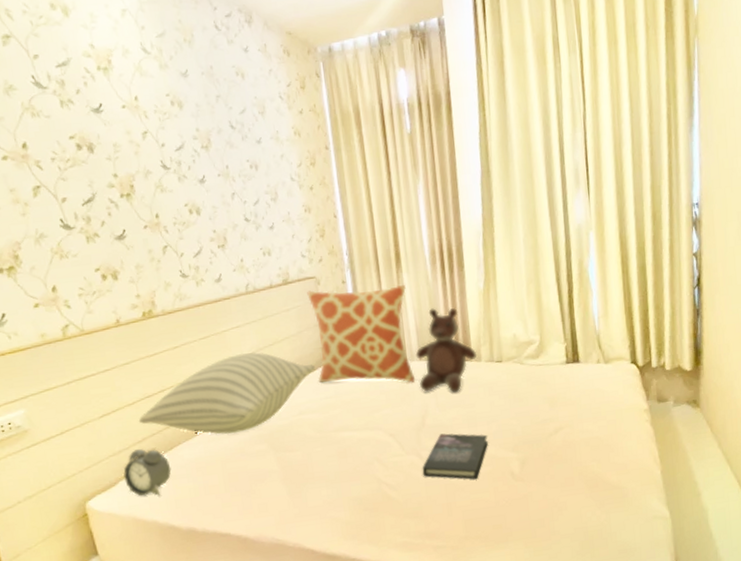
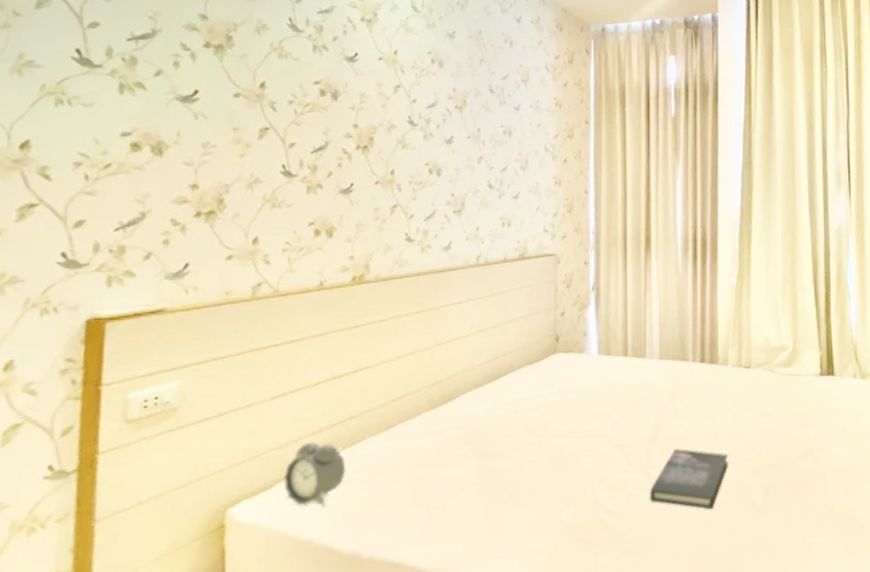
pillow: present [138,352,316,435] -> none [318,333,542,431]
pillow: present [307,284,416,383] -> none [541,269,653,384]
teddy bear: present [415,308,478,392] -> none [656,301,724,399]

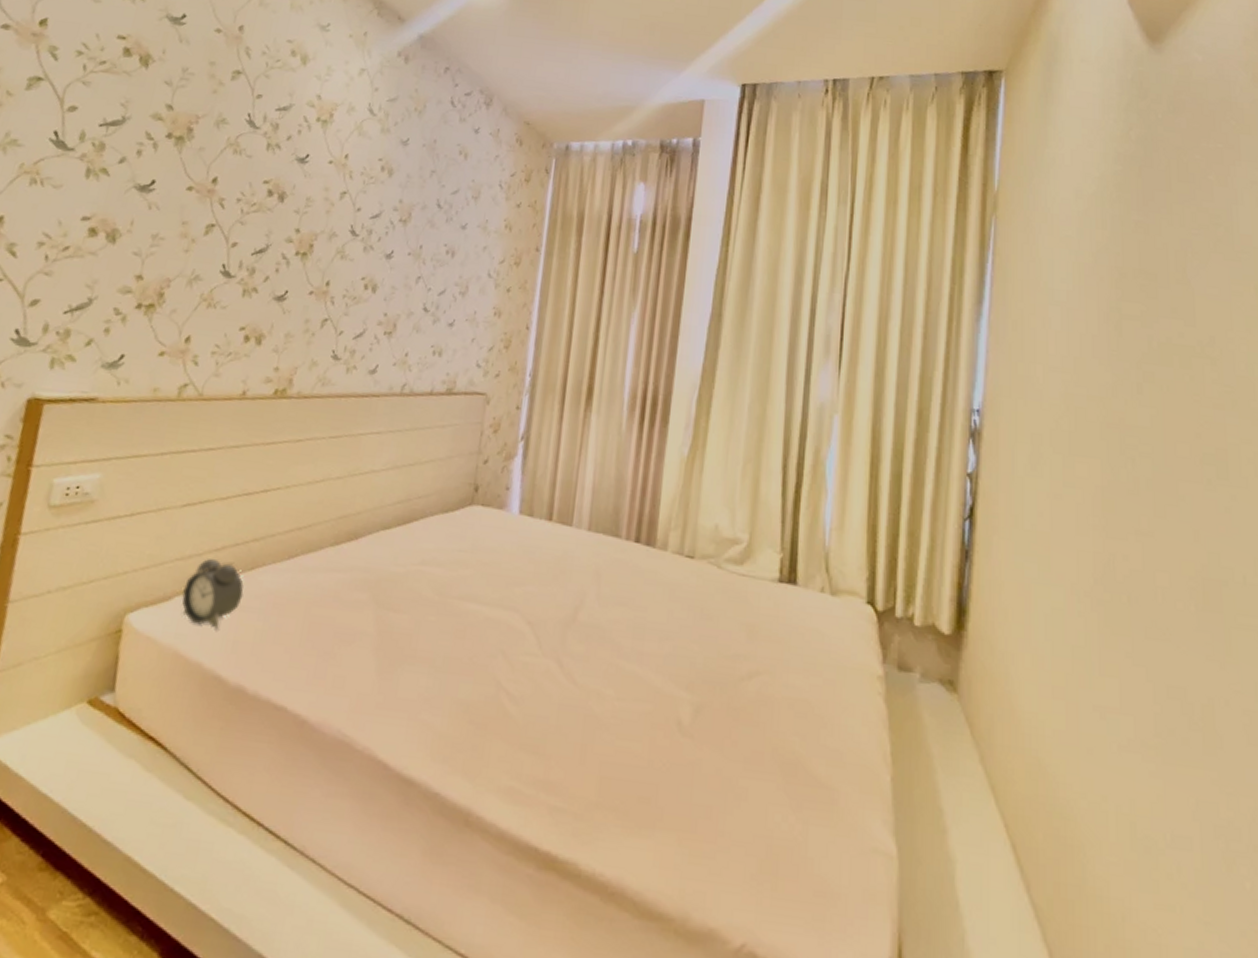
book: present [649,448,729,509] -> none [558,638,657,718]

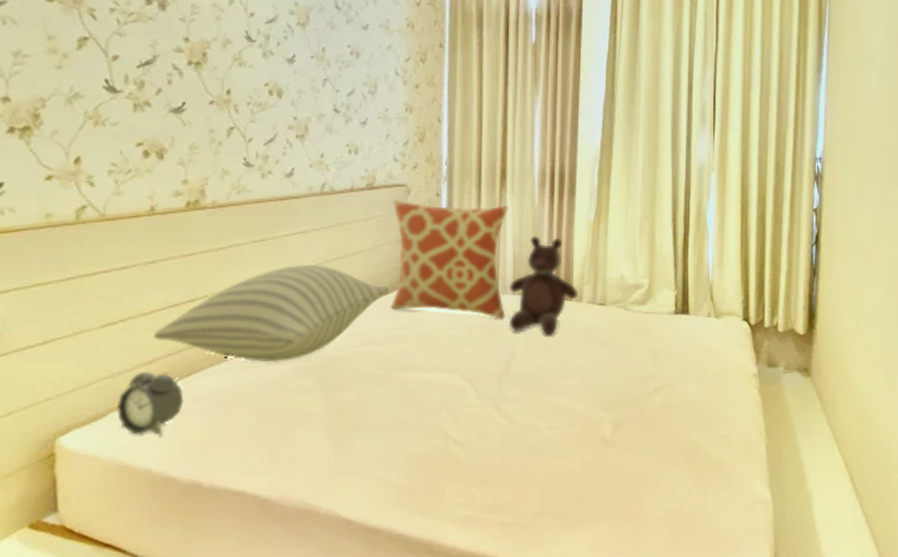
pillow: none [225,466,458,570] -> present [152,264,390,363]
pillow: none [455,408,592,558] -> present [390,200,508,319]
teddy bear: none [581,466,664,585] -> present [509,236,579,335]

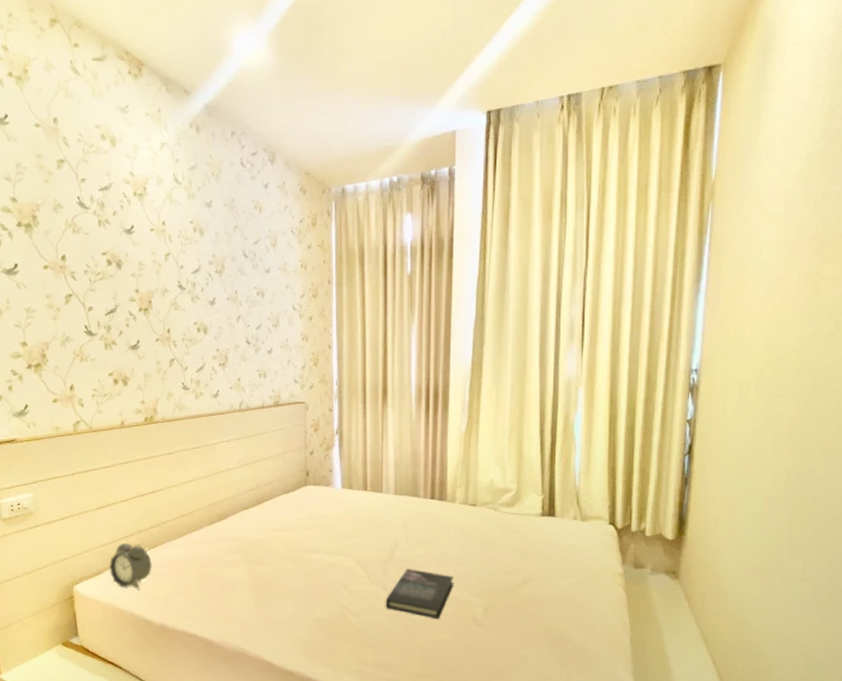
pillow: present [152,264,390,363] -> none [129,466,295,541]
pillow: present [390,200,508,319] -> none [295,415,389,515]
book: none [499,383,580,441] -> present [385,569,454,618]
teddy bear: present [509,236,579,335] -> none [391,445,452,530]

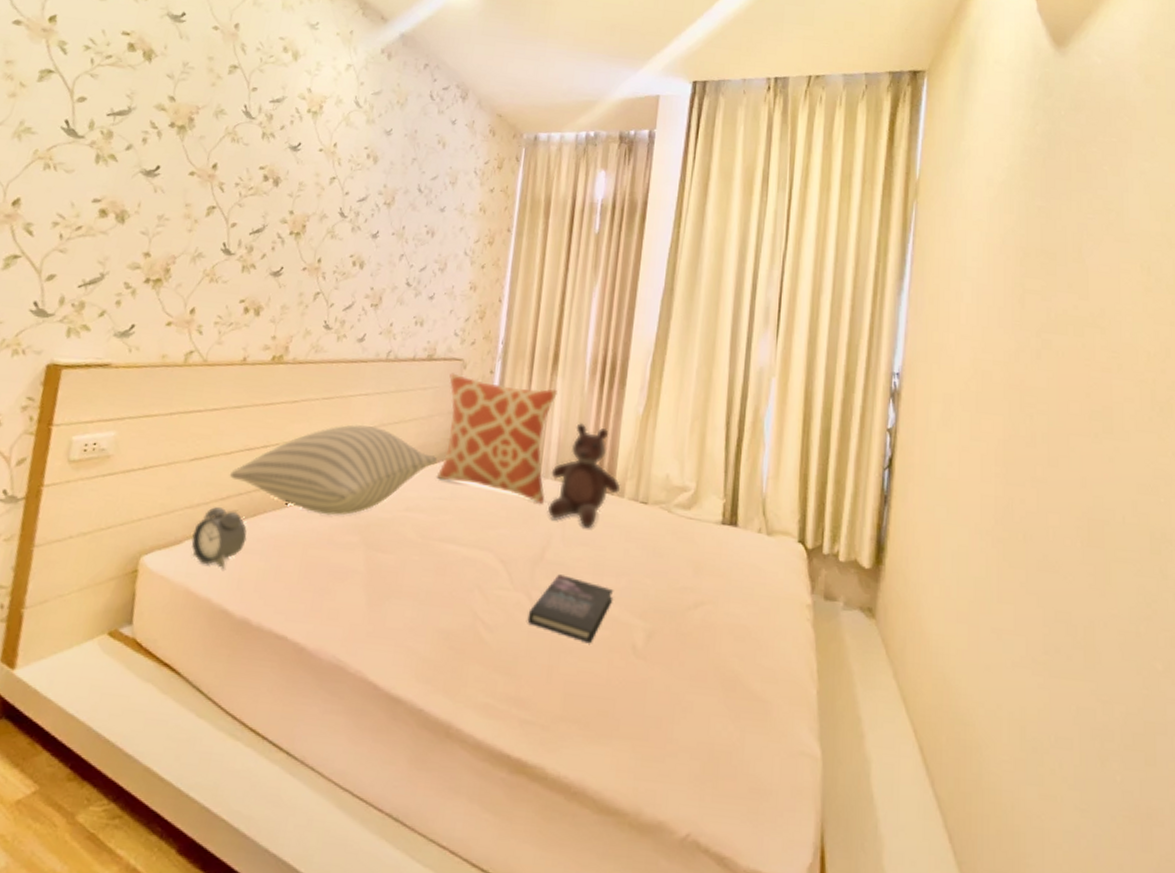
pillow: none [129,466,295,541] -> present [229,424,438,516]
pillow: none [295,415,389,515] -> present [436,373,557,504]
teddy bear: none [391,445,452,530] -> present [548,423,621,527]

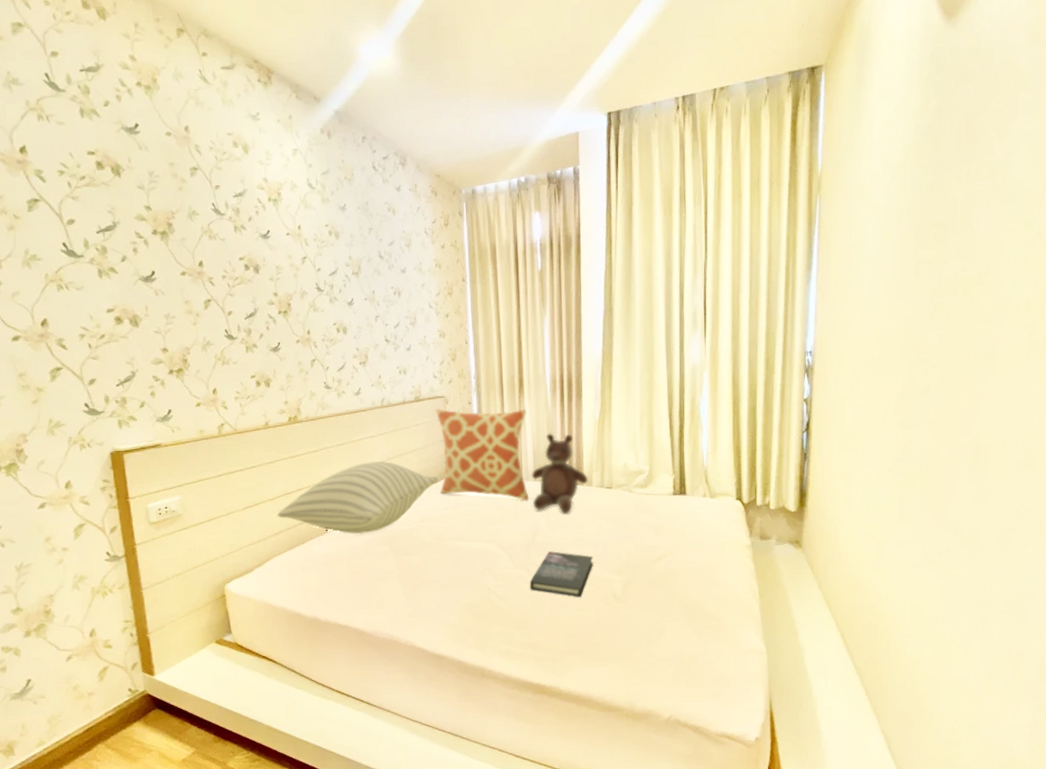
alarm clock: present [191,506,247,569] -> none [260,540,302,585]

